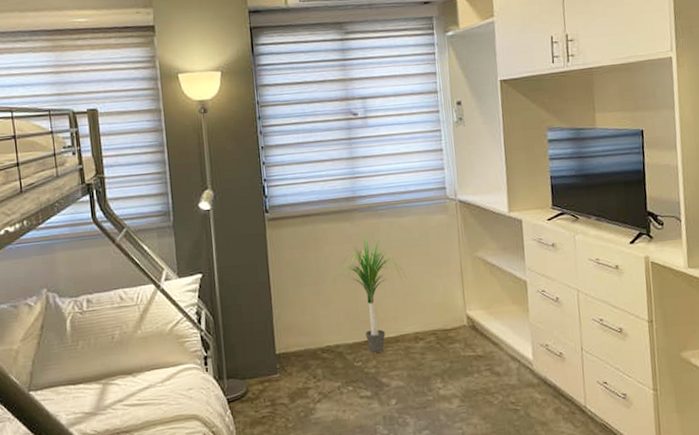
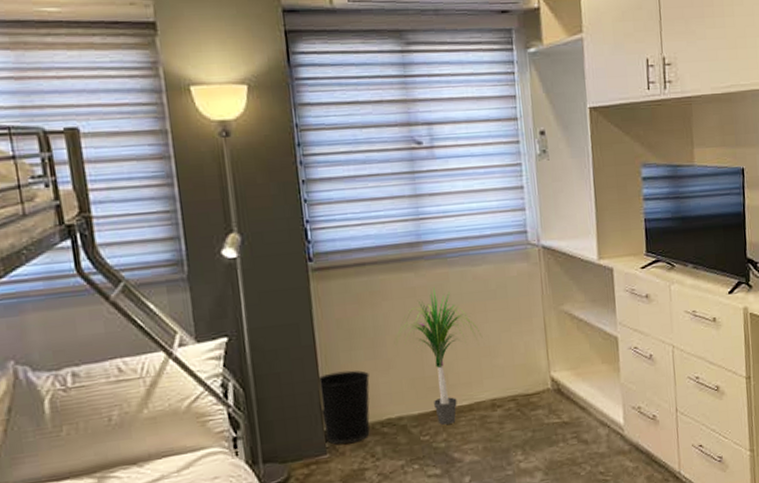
wastebasket: none [270,304,313,366] -> present [316,370,371,444]

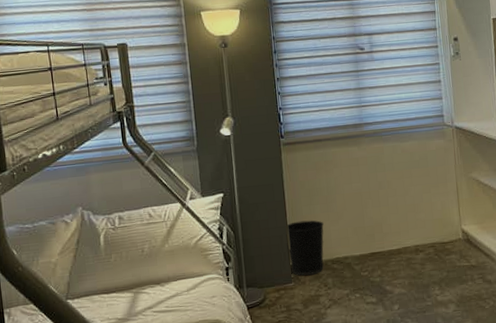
potted plant: present [394,287,483,425] -> none [342,158,409,264]

